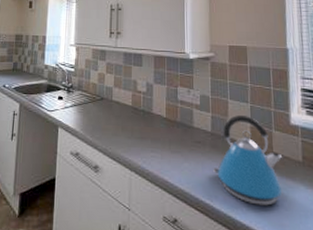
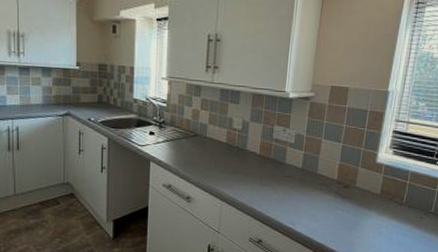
kettle: present [213,115,283,206] -> none [299,154,363,229]

